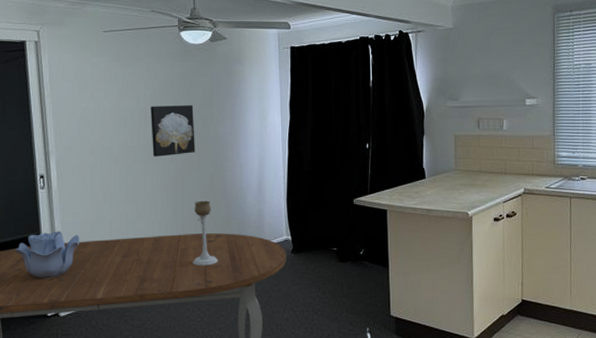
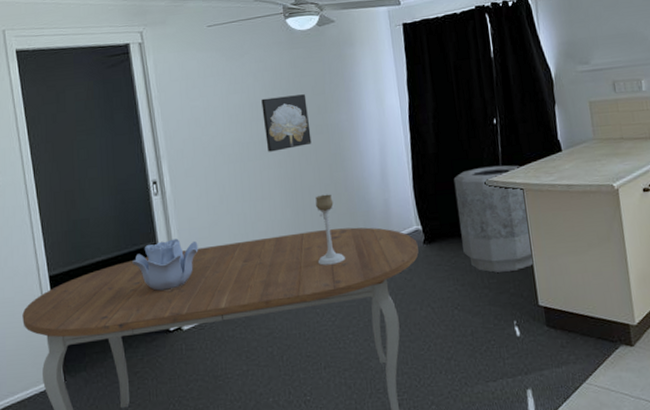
trash can: none [324,186,391,284] -> present [453,165,535,273]

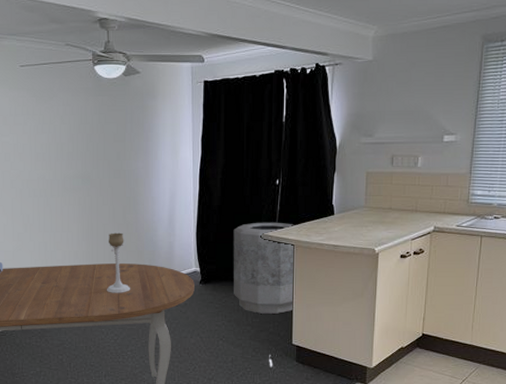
wall art: present [261,94,312,152] -> none [66,140,109,190]

